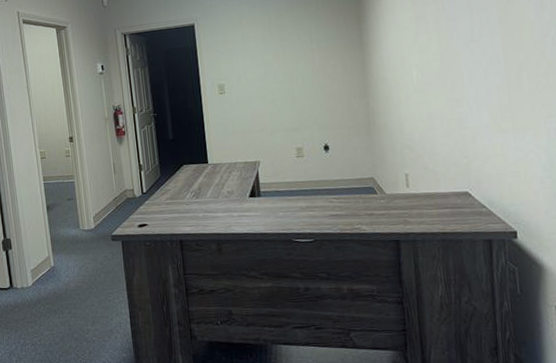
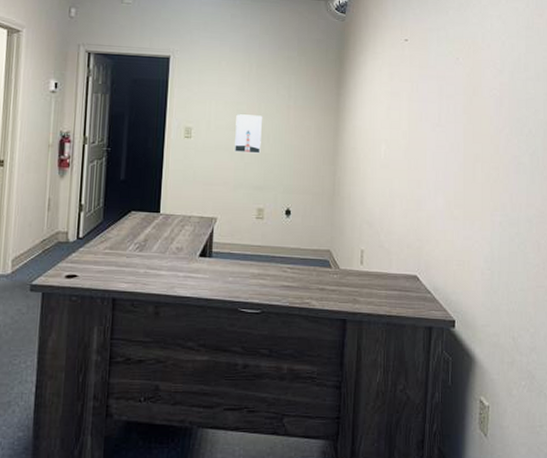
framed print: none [263,62,292,100] -> present [235,114,263,154]

